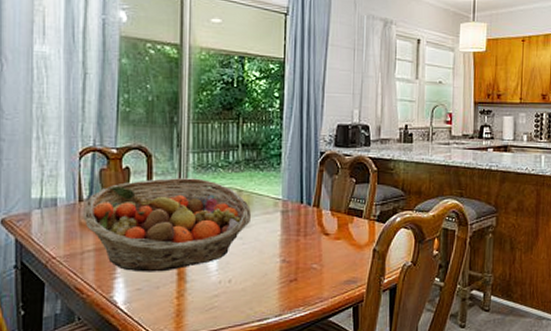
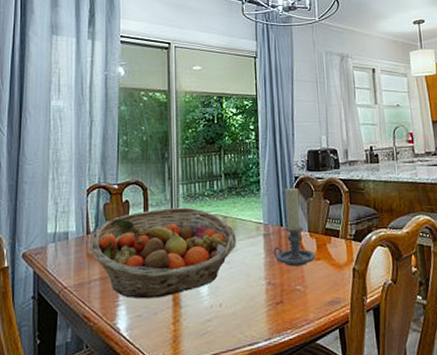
candle holder: none [291,163,336,245] -> present [273,187,316,267]

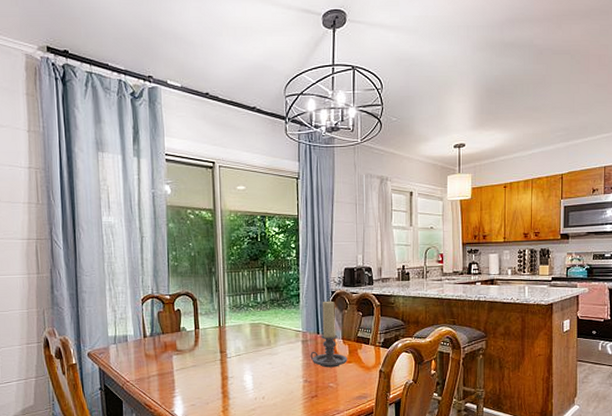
fruit basket: present [90,207,236,299] -> none [147,316,277,392]

